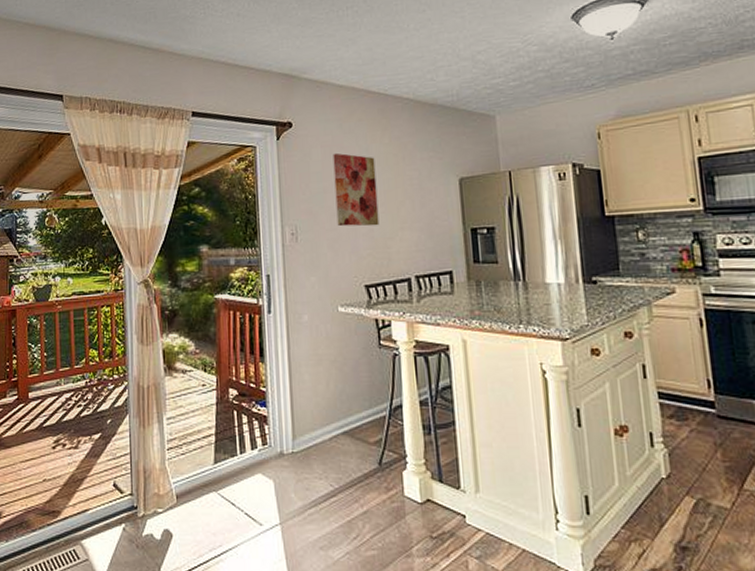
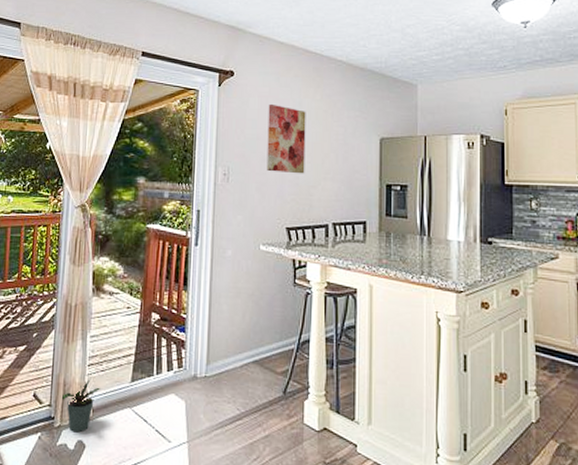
potted plant: none [142,464,182,521] -> present [61,379,100,433]

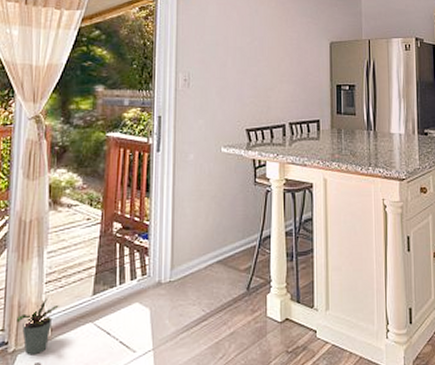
wall art: present [266,103,306,174] -> none [226,10,262,78]

